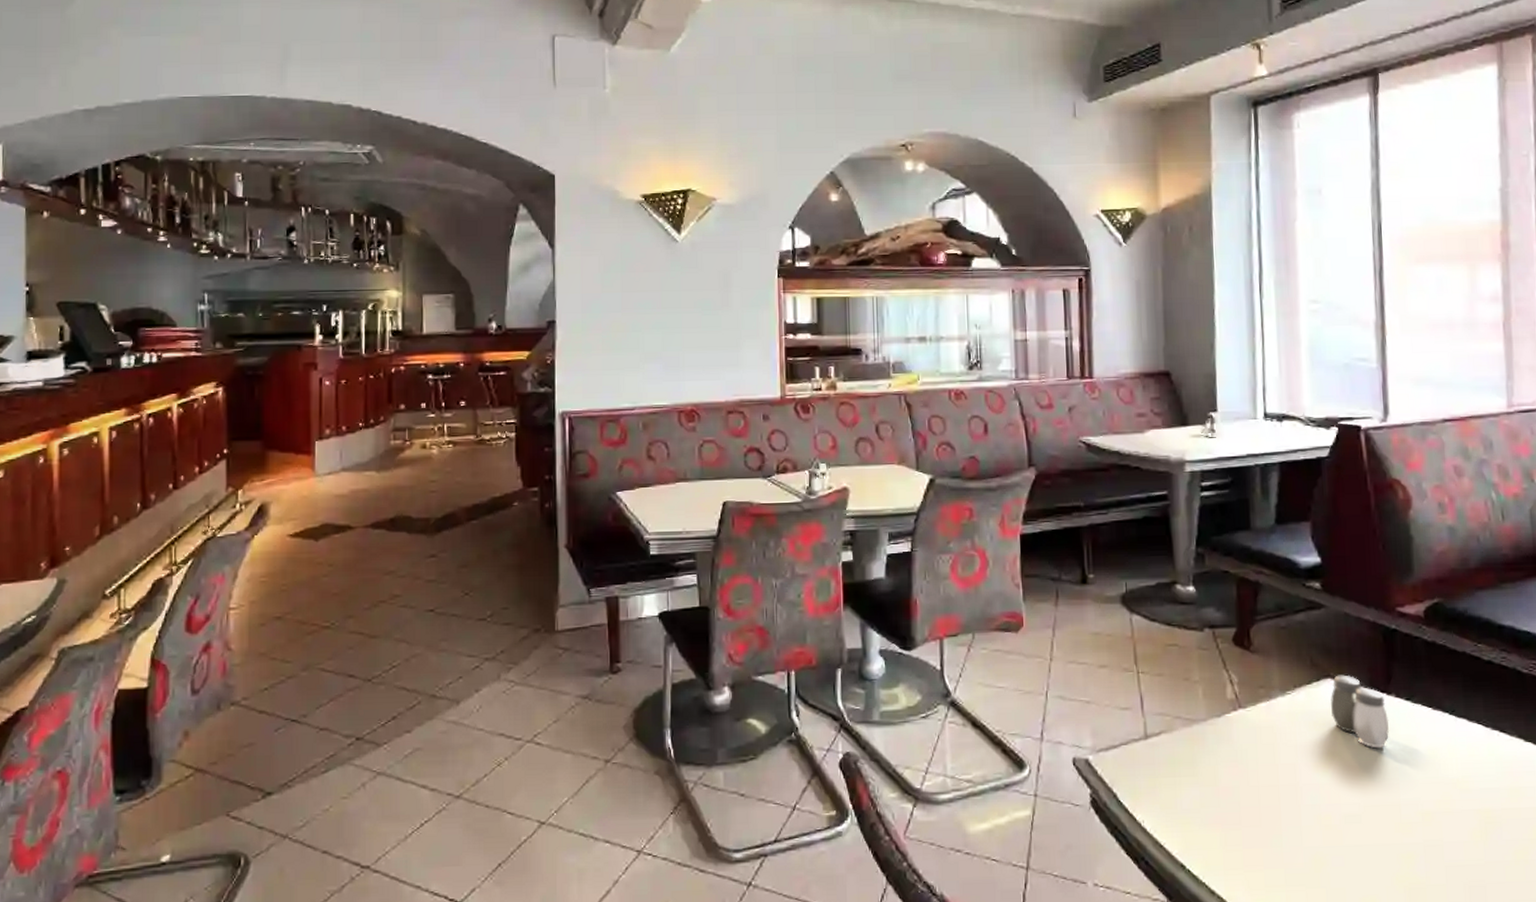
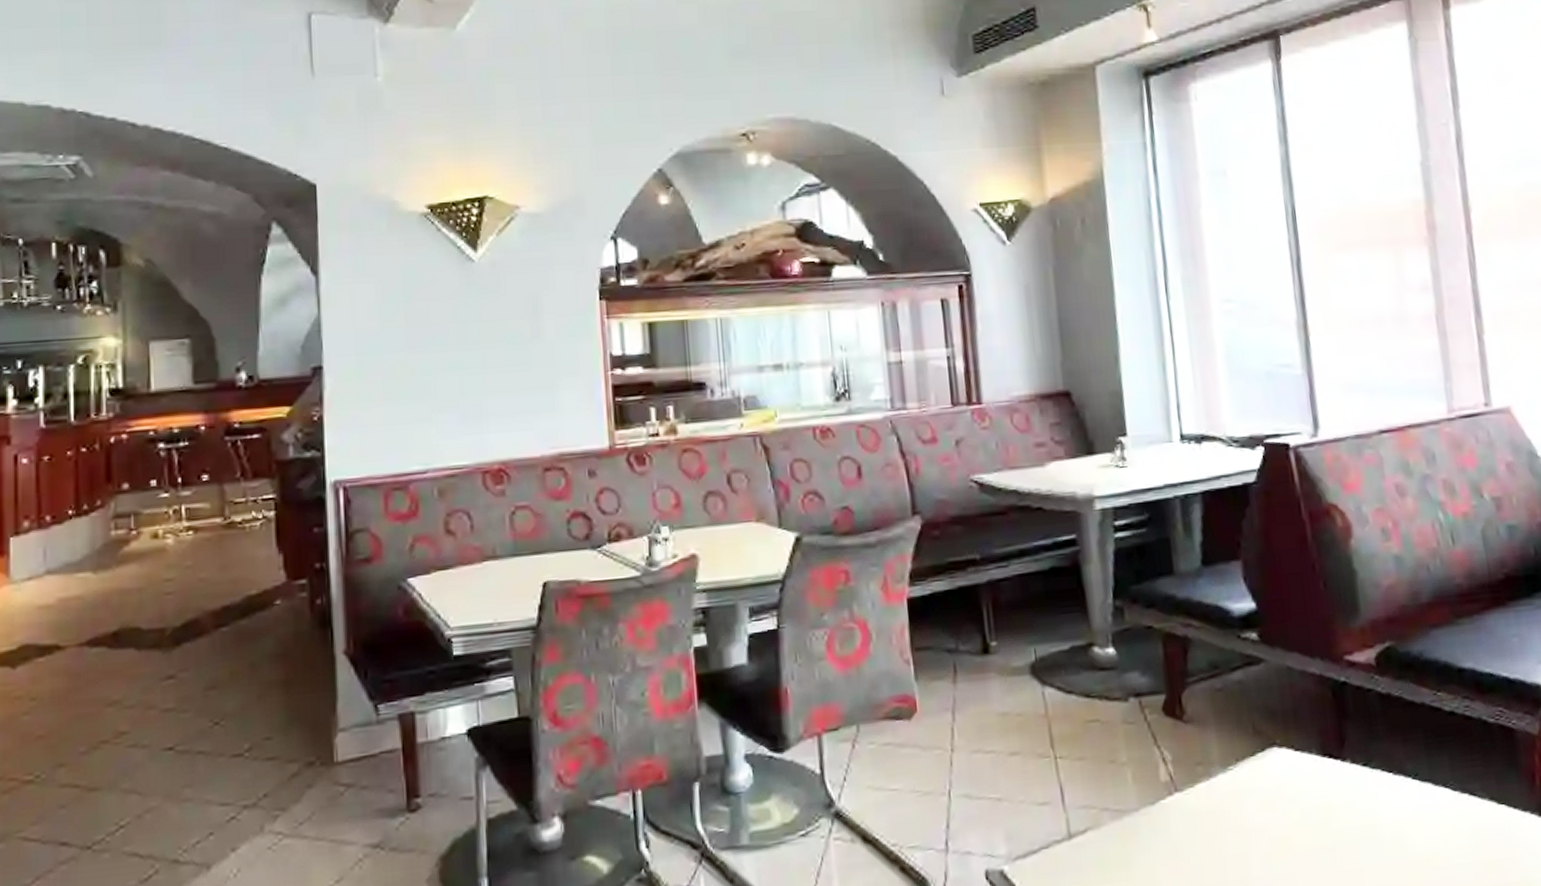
salt and pepper shaker: present [1331,675,1390,749] -> none [1278,741,1348,827]

